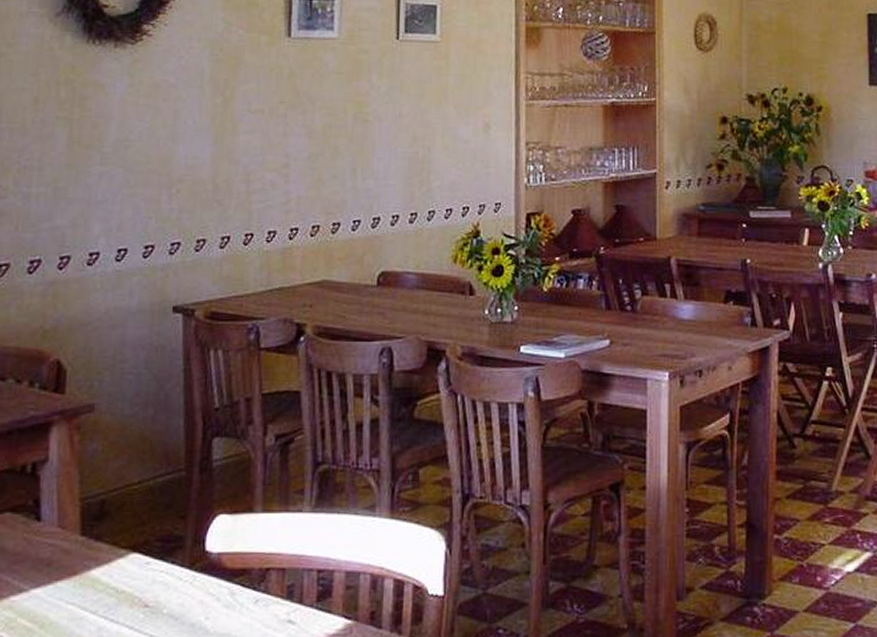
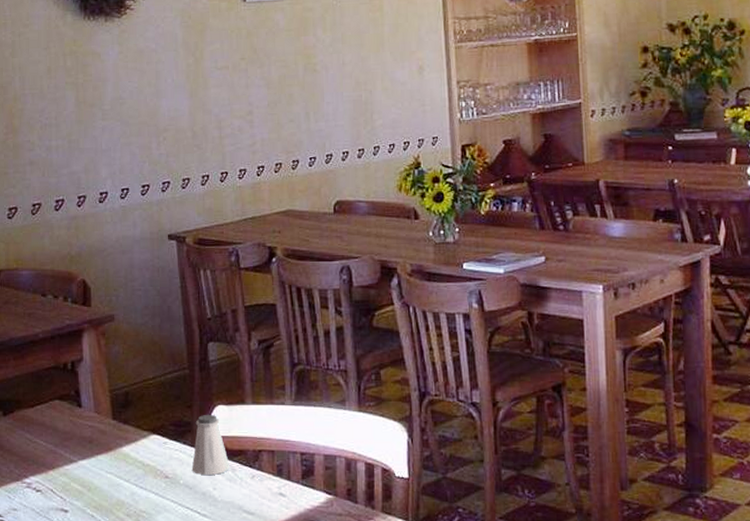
saltshaker: none [179,527,228,601] -> present [191,415,229,475]

